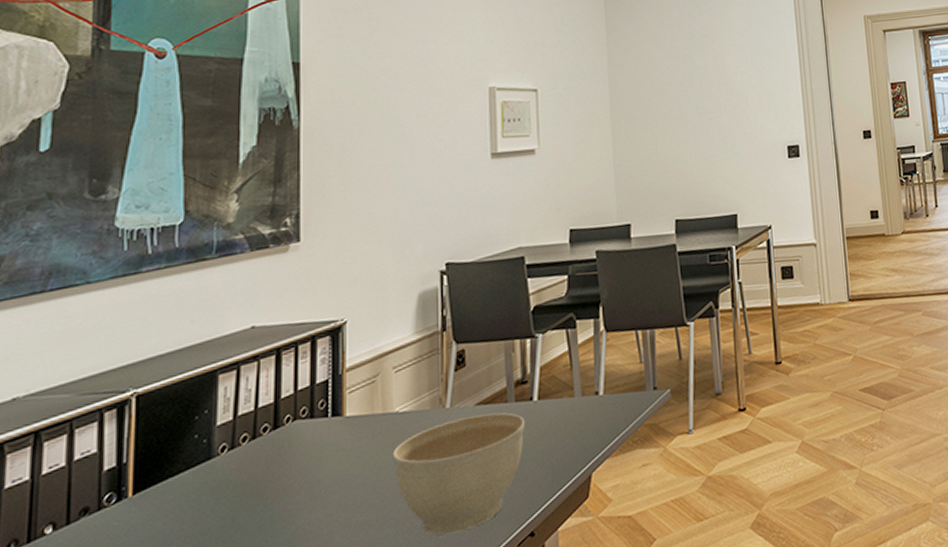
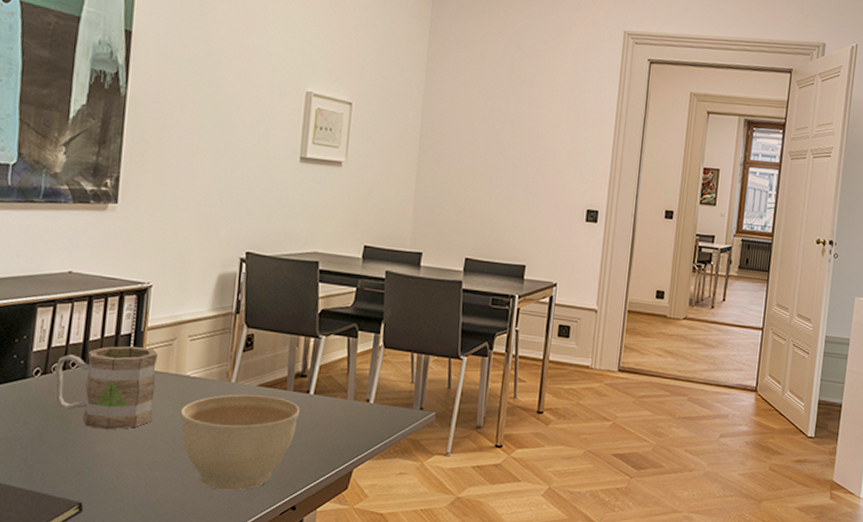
mug: none [243,391,361,499] -> present [54,346,159,430]

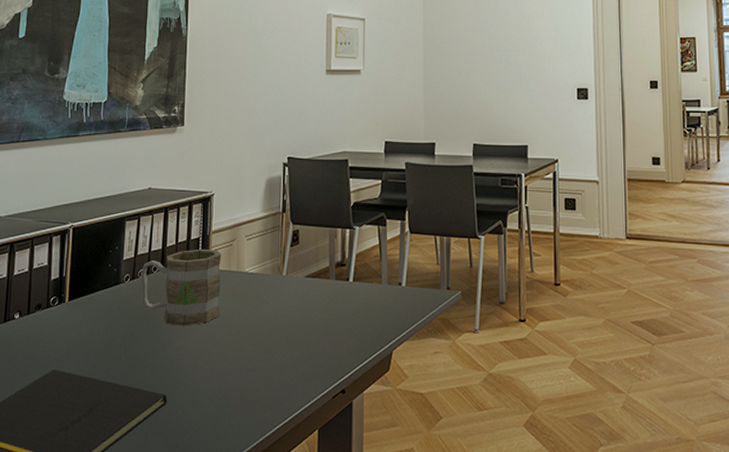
planter bowl: present [180,394,300,491] -> none [242,286,342,378]

